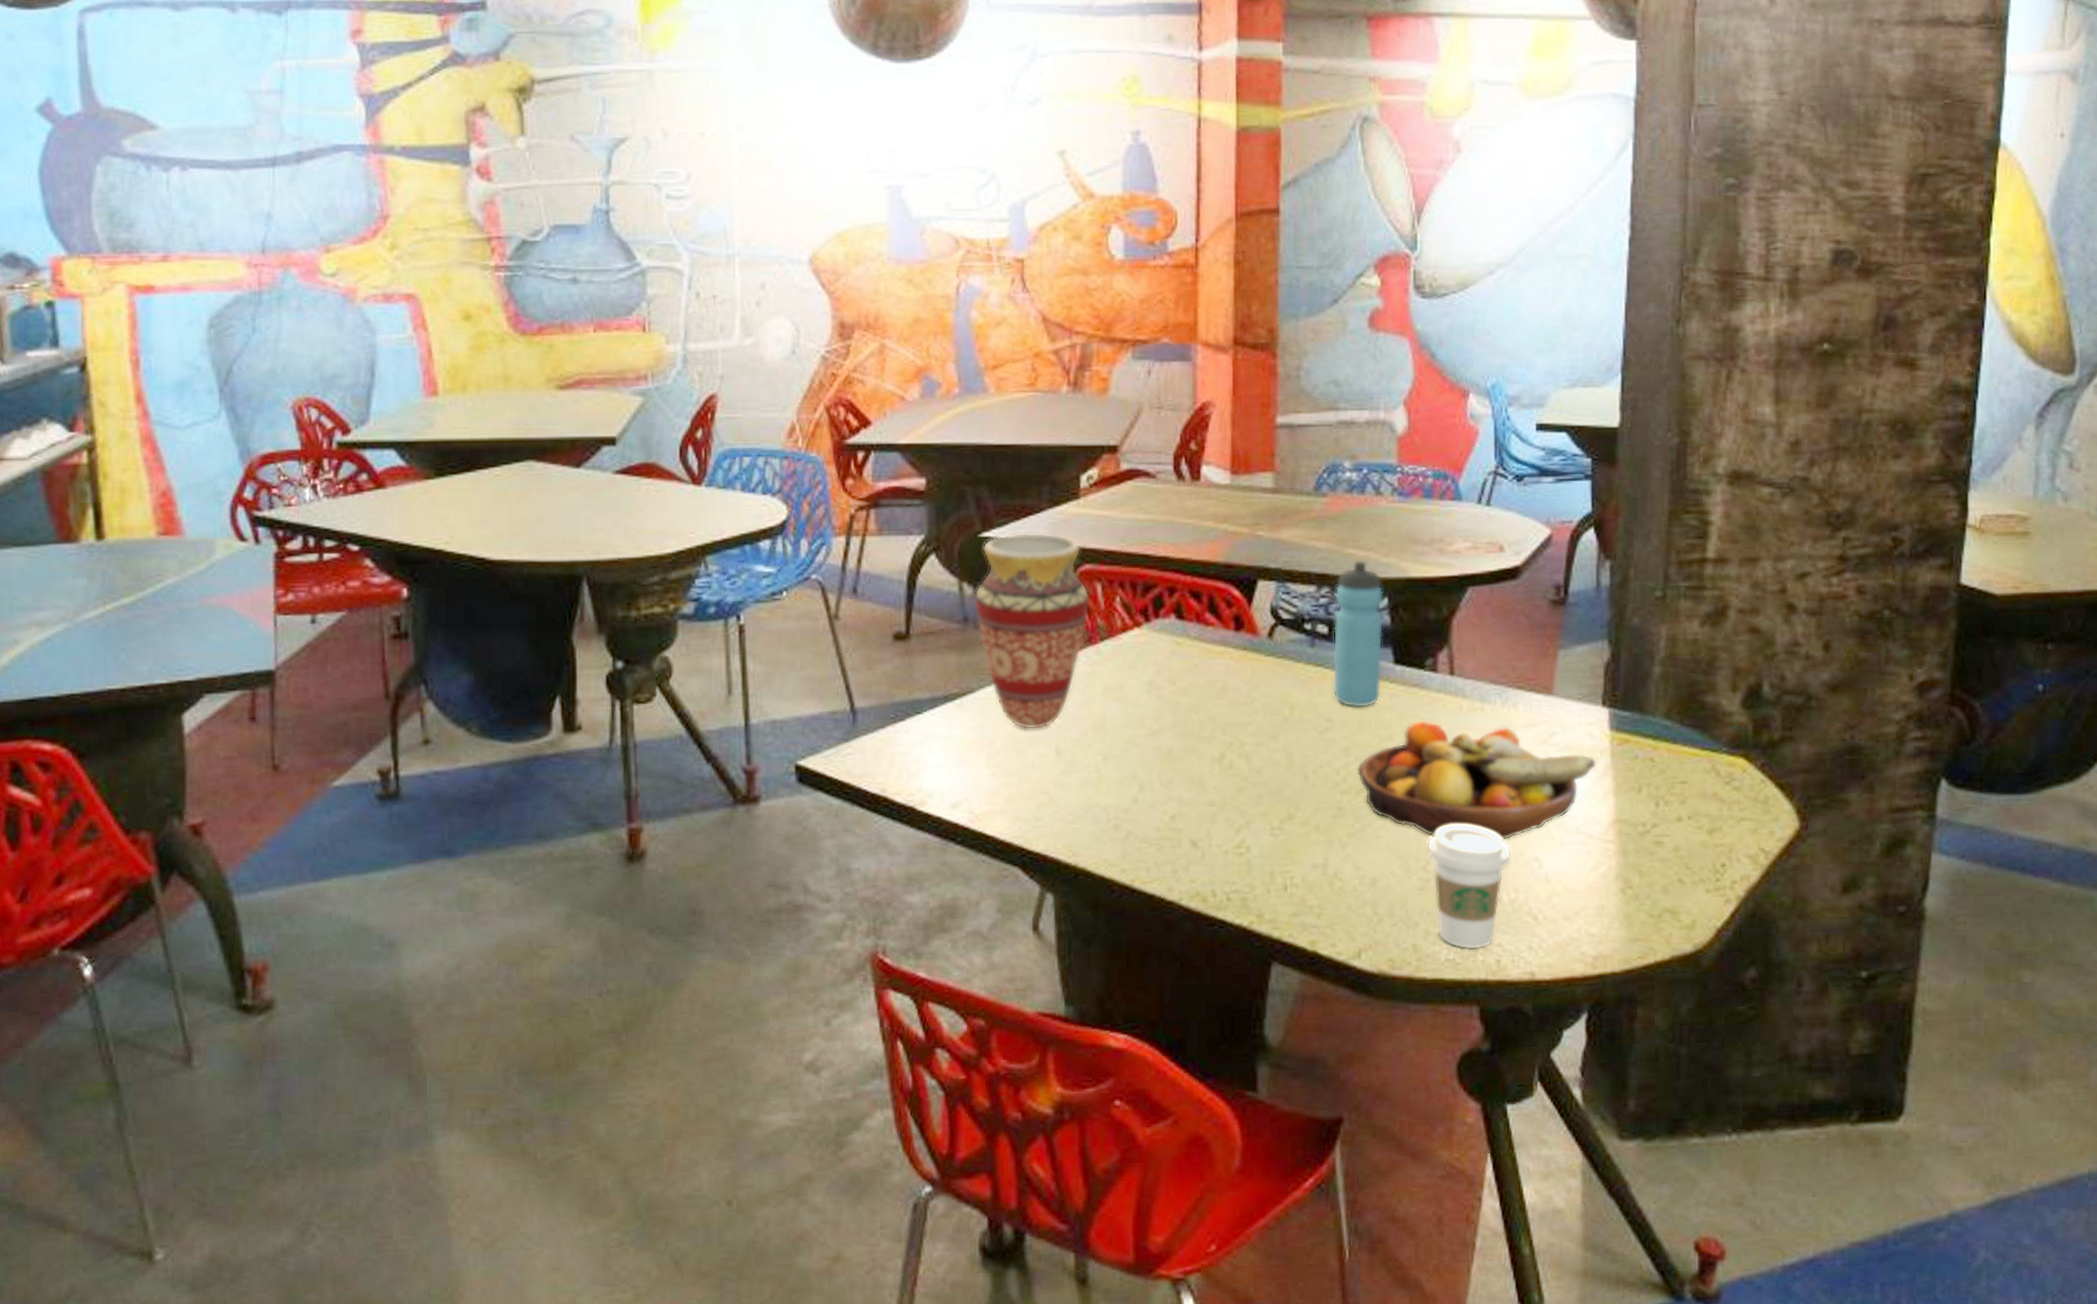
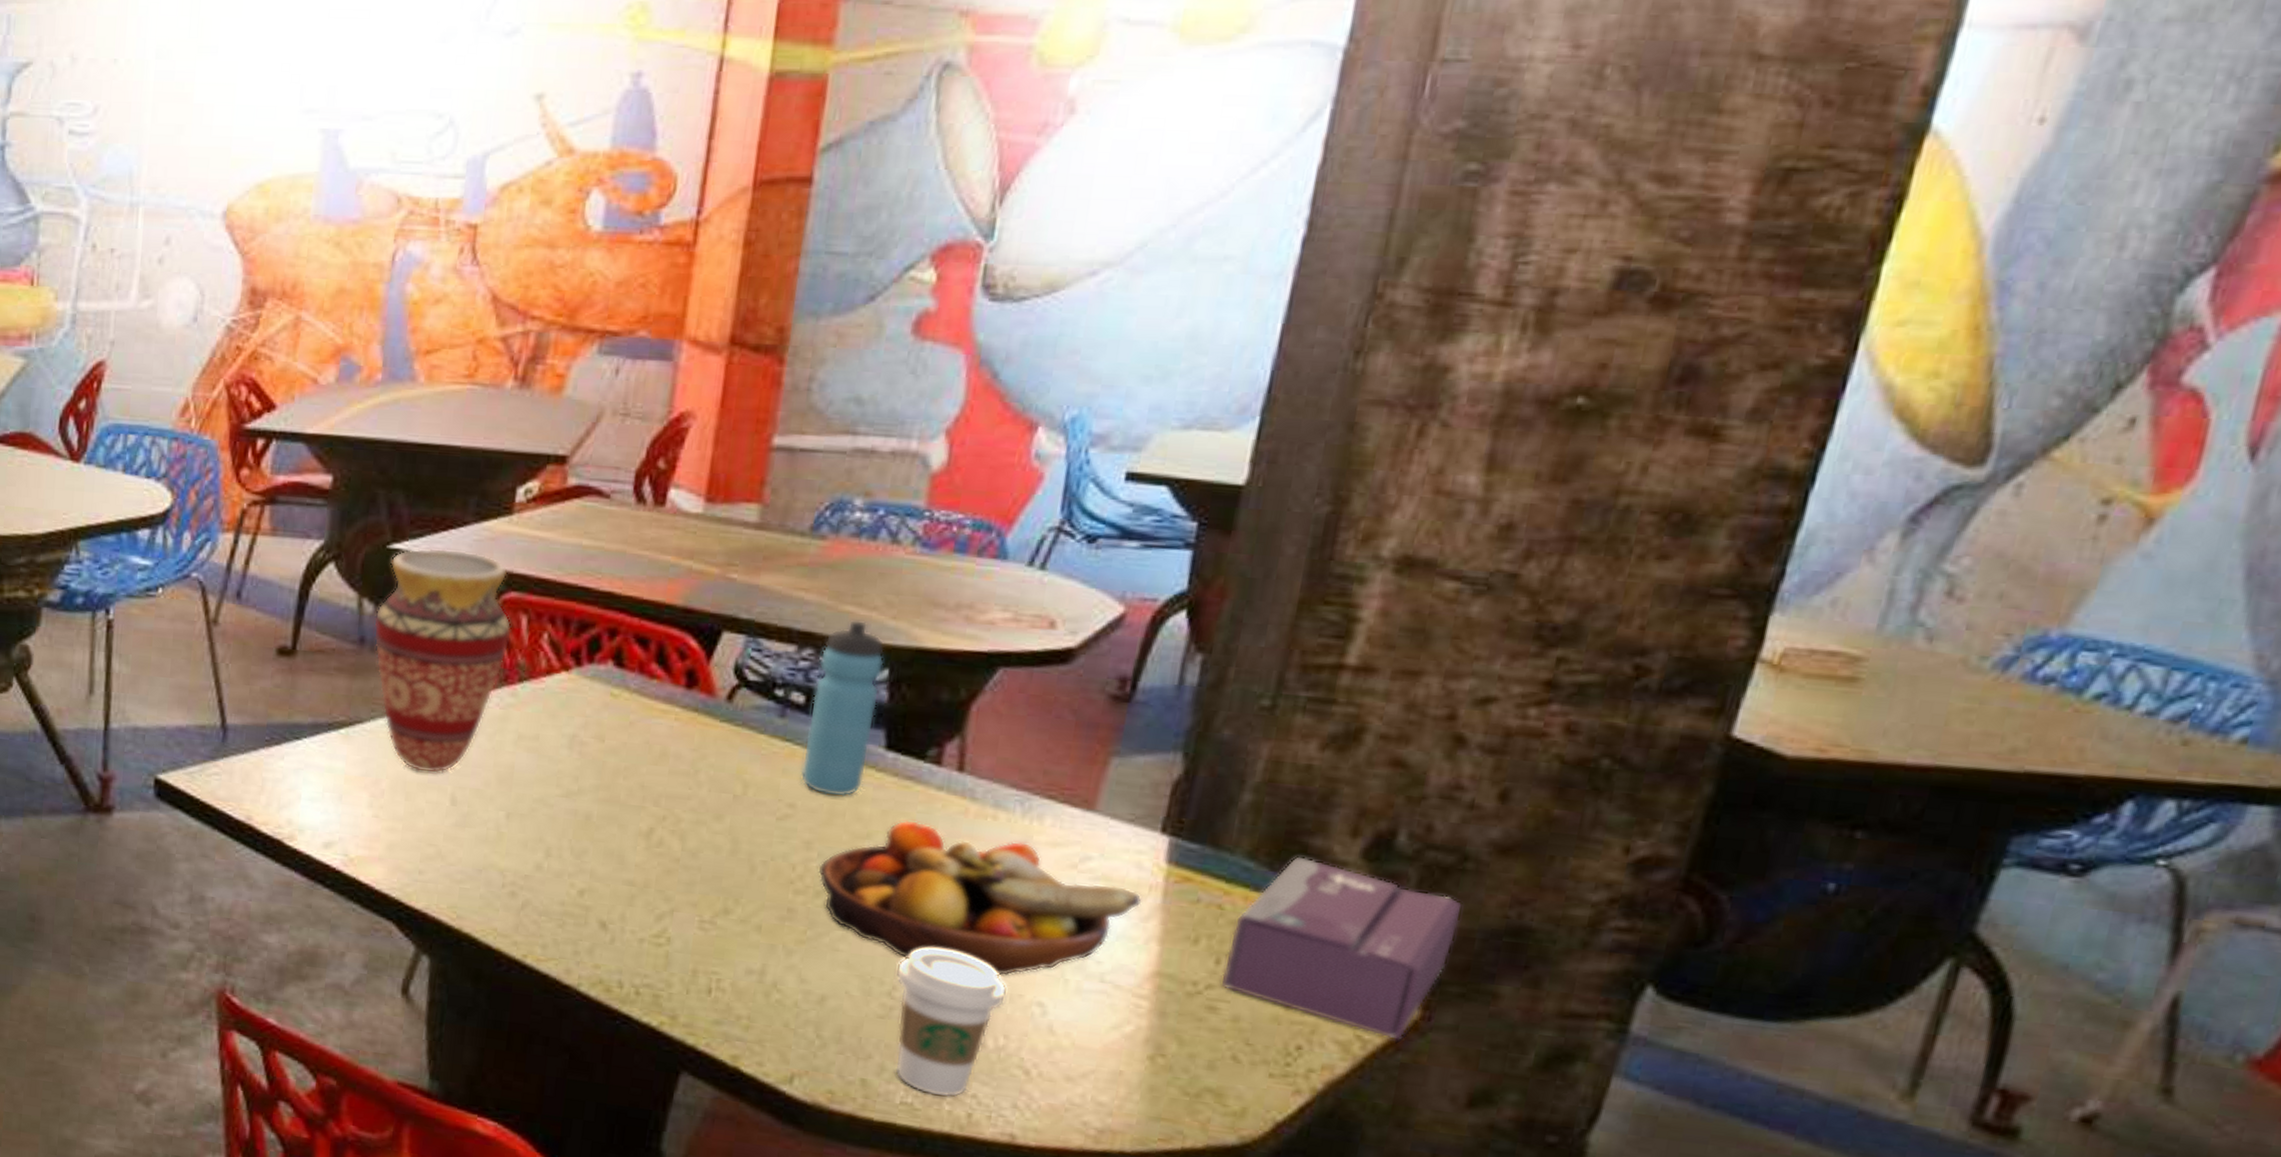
tissue box: none [1661,712,1815,849] -> present [1220,856,1464,1041]

